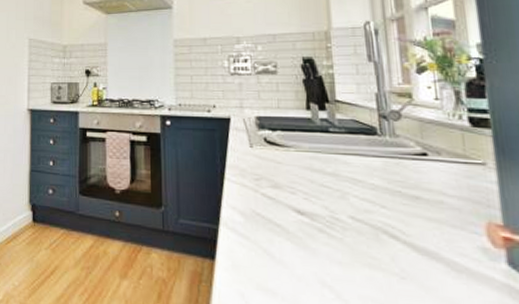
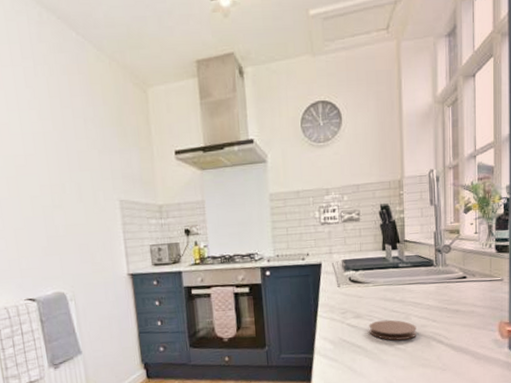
coaster: none [291,195,358,226] -> present [369,319,417,341]

